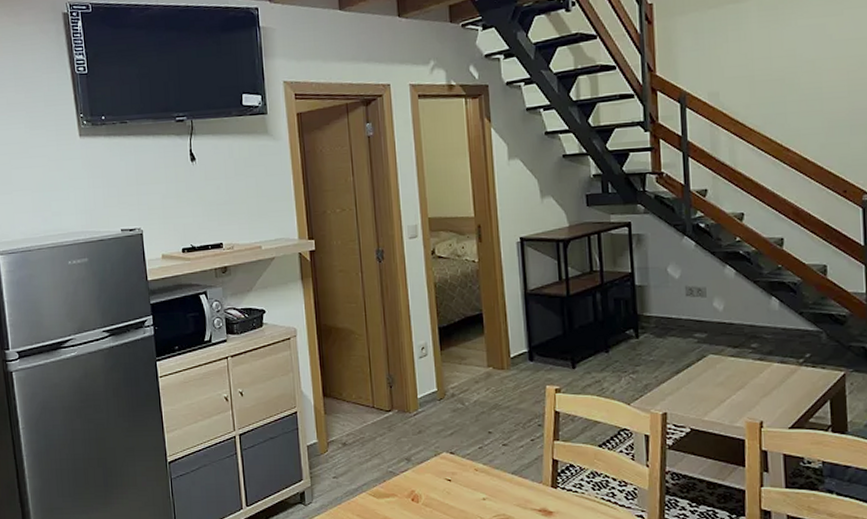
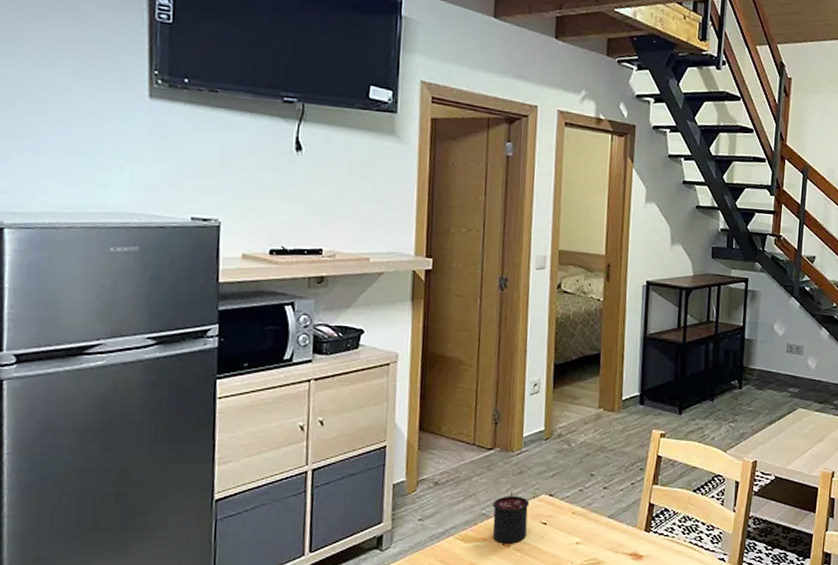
candle: none [398,450,433,500] -> present [492,491,530,544]

